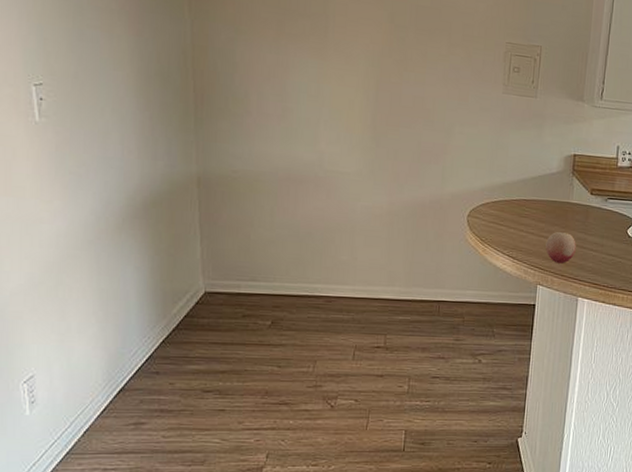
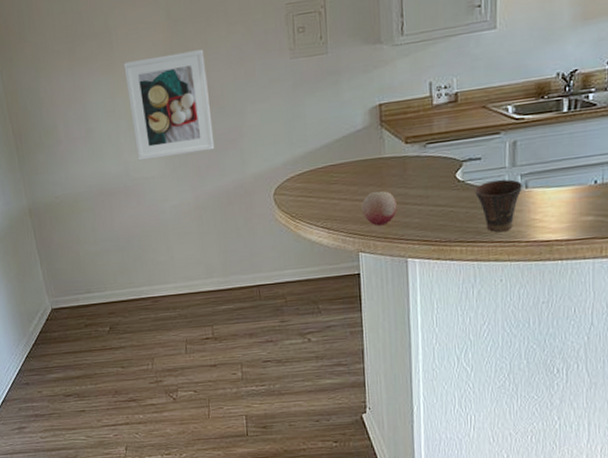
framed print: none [335,51,422,160] -> present [123,49,215,161]

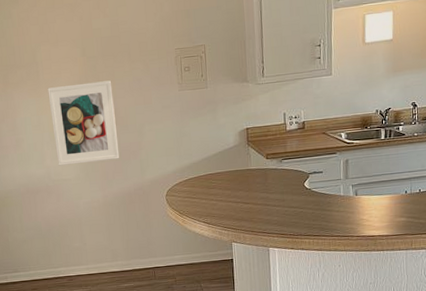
fruit: present [362,191,397,226] -> none [234,195,261,222]
cup: present [475,179,522,233] -> none [319,188,353,229]

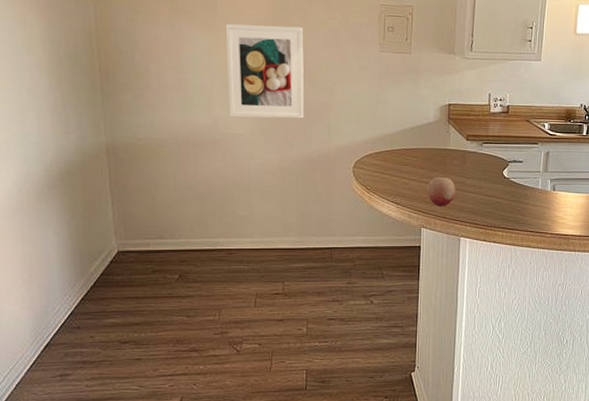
fruit: none [234,195,261,222] -> present [427,177,456,206]

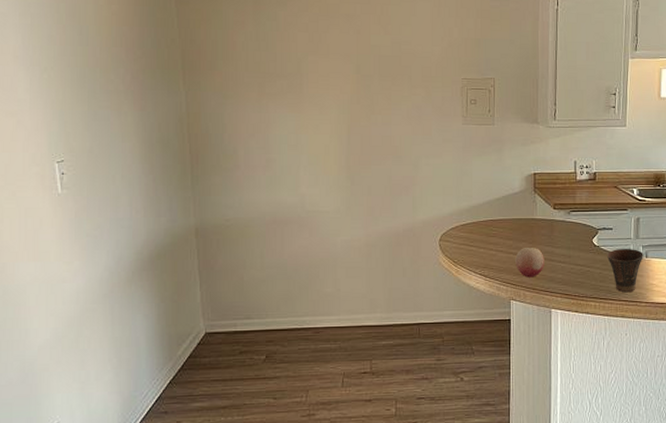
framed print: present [225,24,305,119] -> none [311,103,389,195]
cup: none [516,181,551,224] -> present [607,248,643,293]

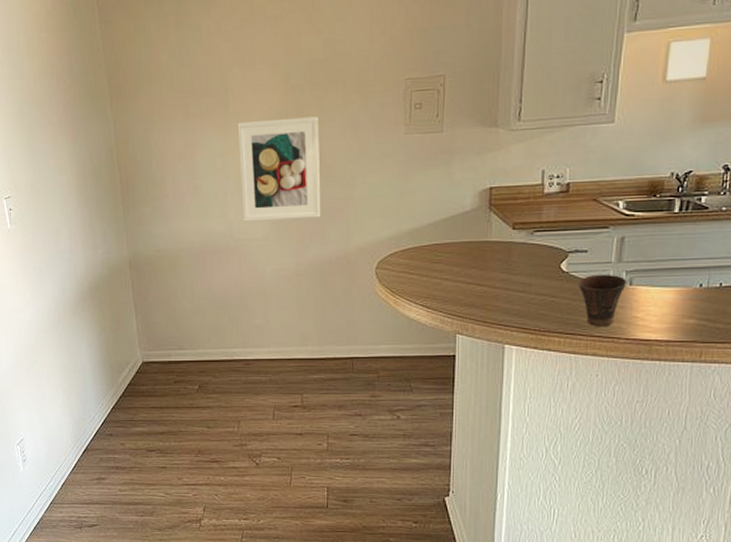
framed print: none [311,103,389,195] -> present [237,116,321,222]
fruit: present [515,248,544,278] -> none [463,275,499,309]

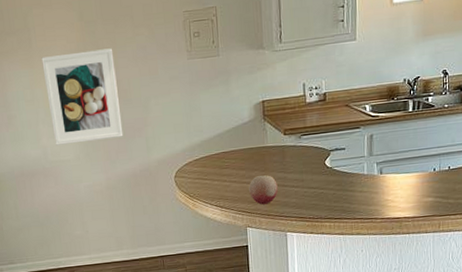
fruit: none [463,275,499,309] -> present [249,175,278,205]
cup: present [578,274,627,327] -> none [340,166,378,211]

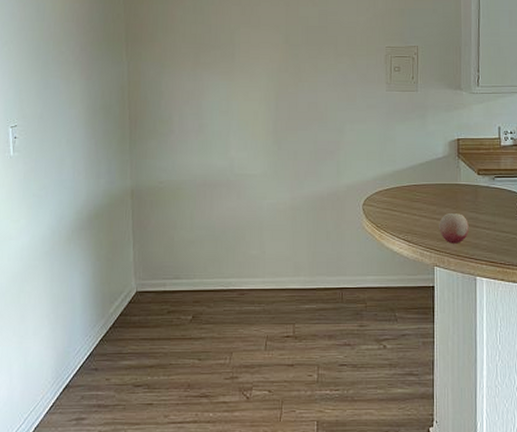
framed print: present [41,48,124,146] -> none [242,71,315,159]

